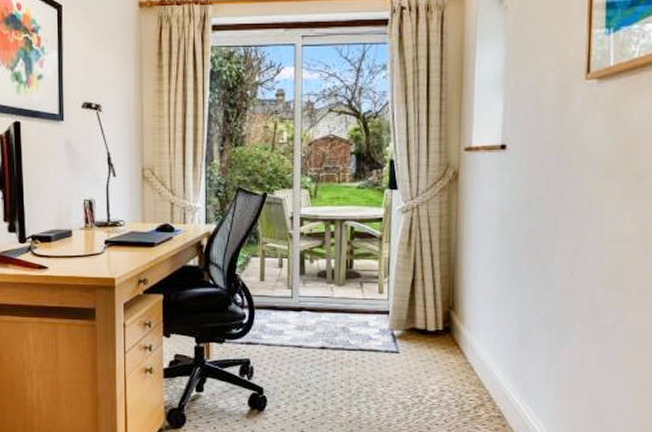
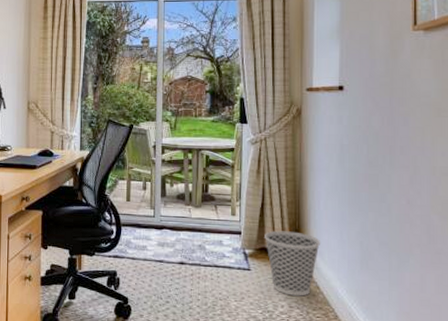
wastebasket: none [415,309,477,379] -> present [265,230,321,296]

